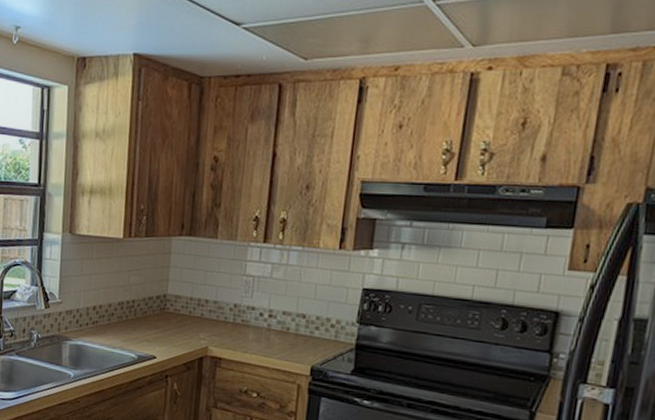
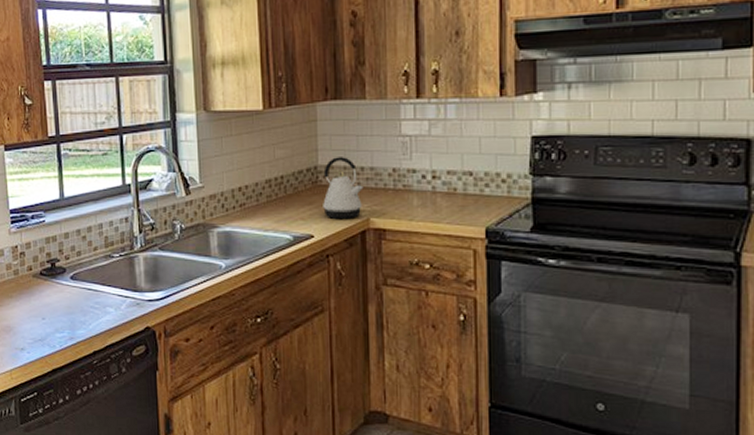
kettle: none [167,288,206,345] -> present [323,157,363,218]

